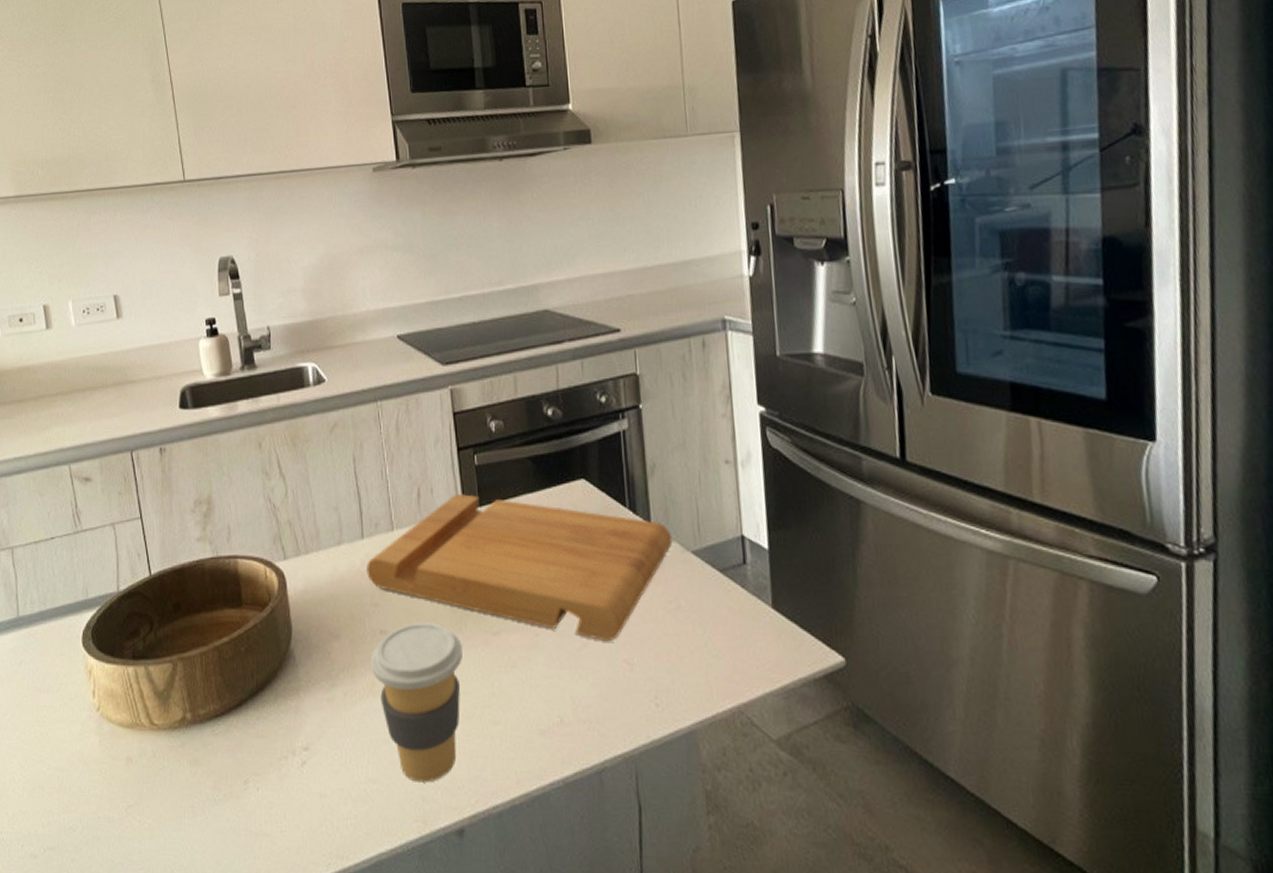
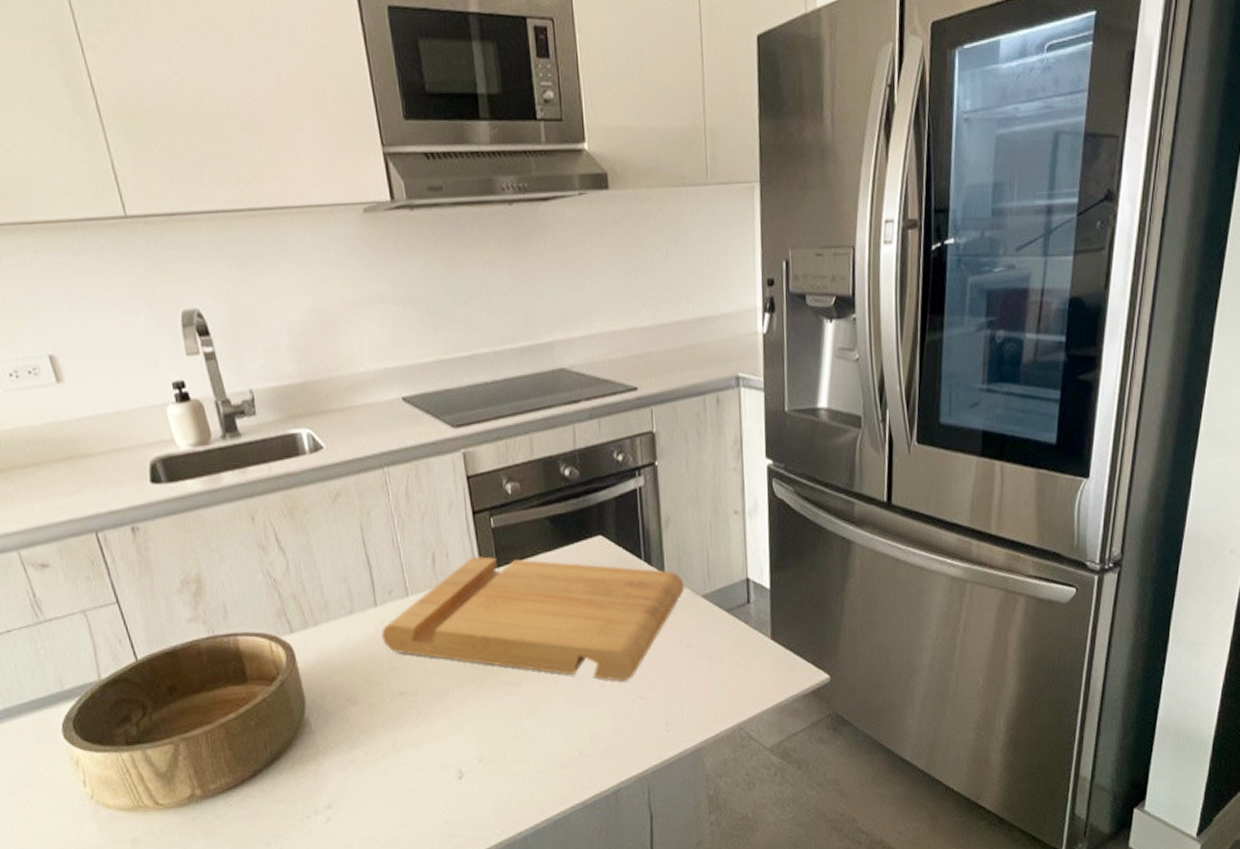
coffee cup: present [371,623,463,783] -> none [391,680,485,822]

